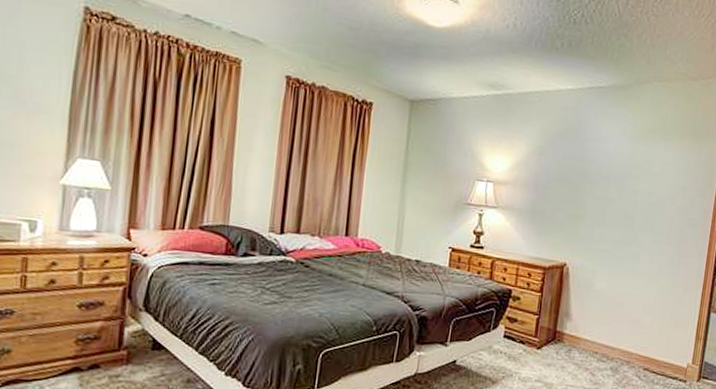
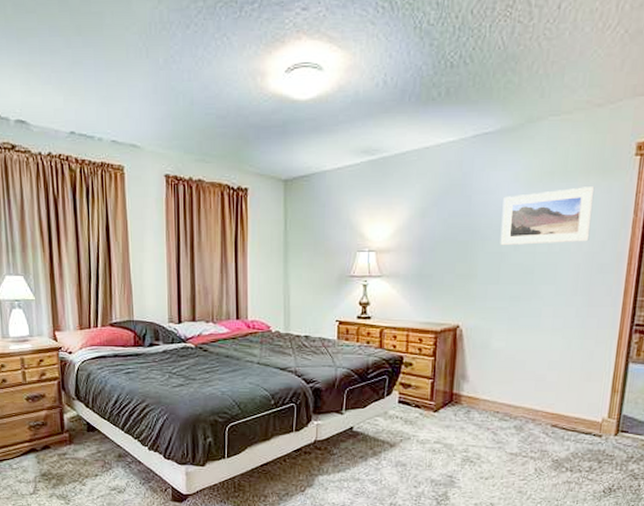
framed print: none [607,146,688,197] -> present [500,187,595,245]

